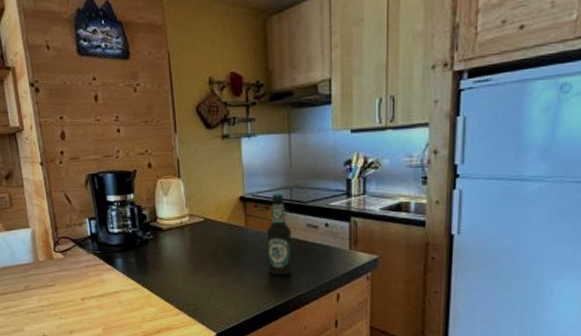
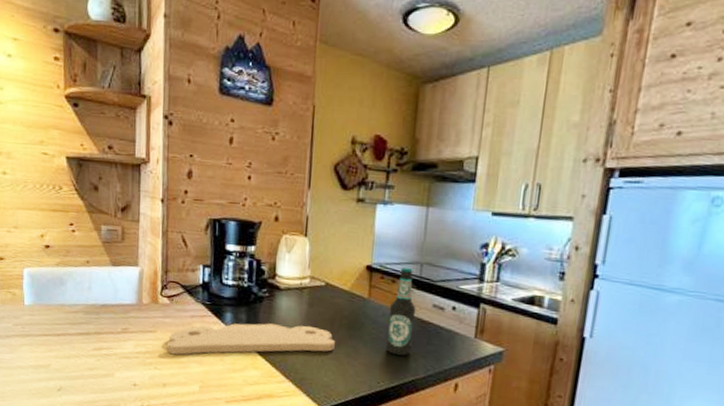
cutting board: none [67,260,221,304] -> present [166,323,335,355]

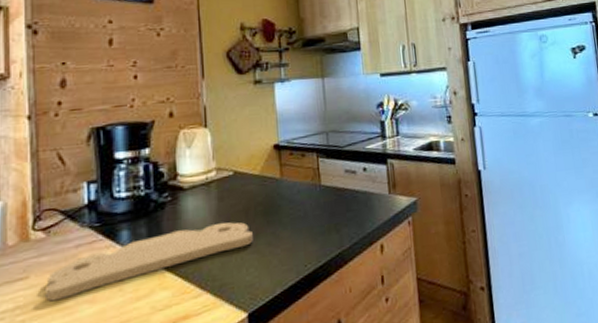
bottle: present [385,267,416,356] -> none [303,138,333,231]

